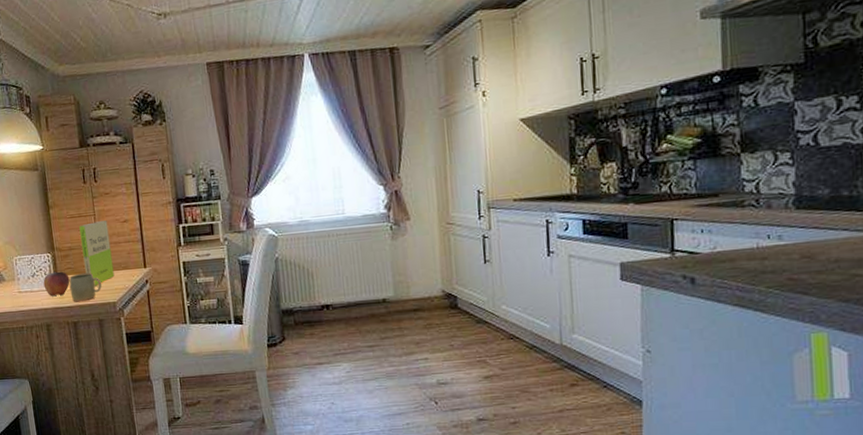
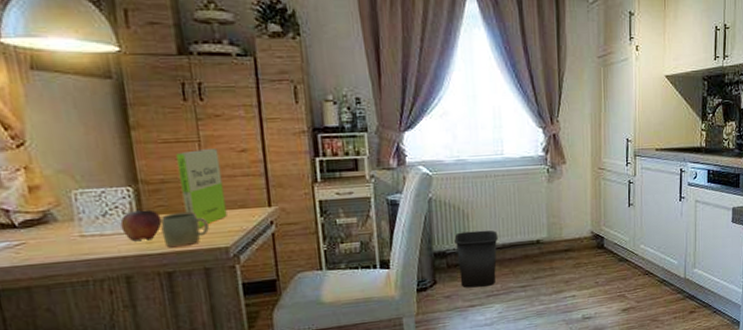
waste bin: none [300,288,343,346] -> present [454,230,498,288]

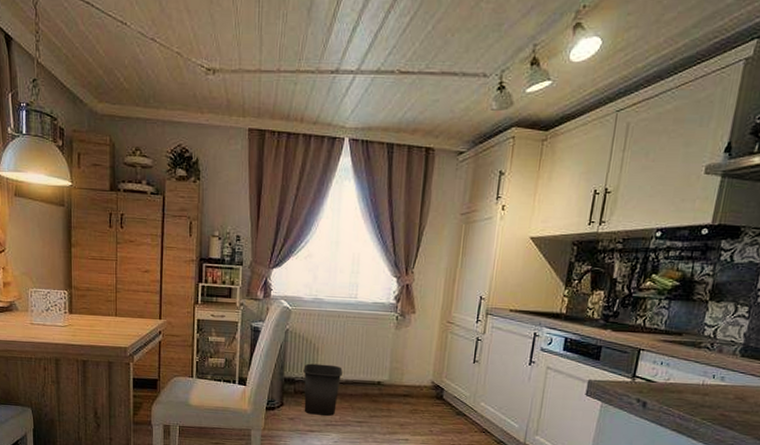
fruit: present [120,209,162,242] -> none [57,308,84,333]
mug: present [160,211,209,248] -> none [83,314,115,342]
book: present [176,149,227,227] -> none [99,267,129,329]

